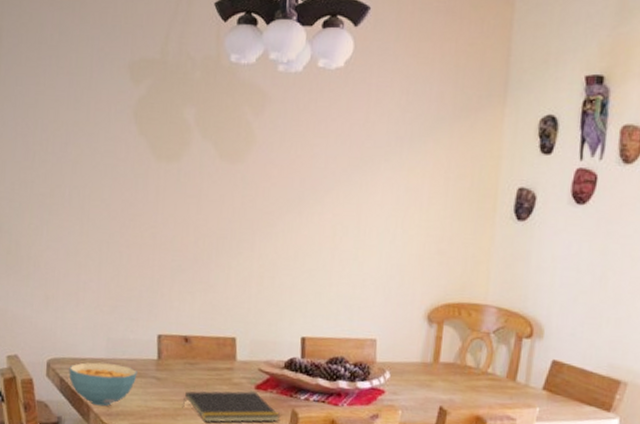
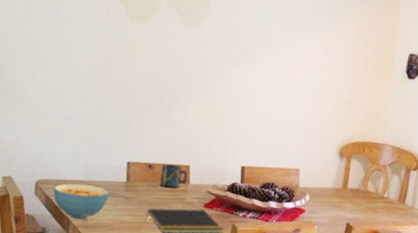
cup: none [198,336,234,366] -> present [159,164,188,188]

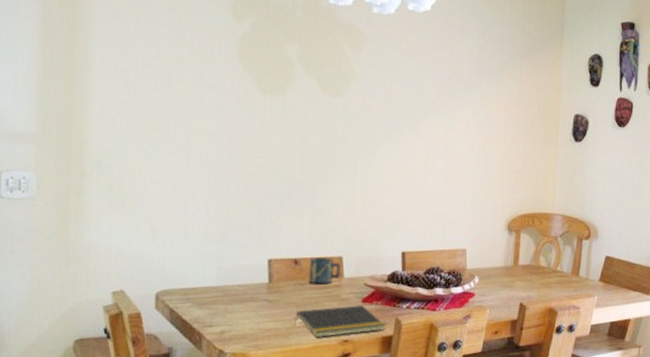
cereal bowl: present [53,183,110,220] -> none [179,291,249,333]

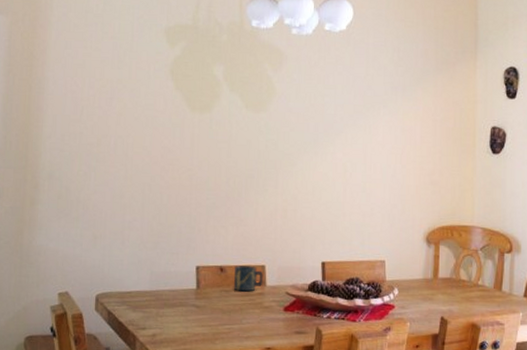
notepad: present [294,304,386,337] -> none [219,312,307,344]

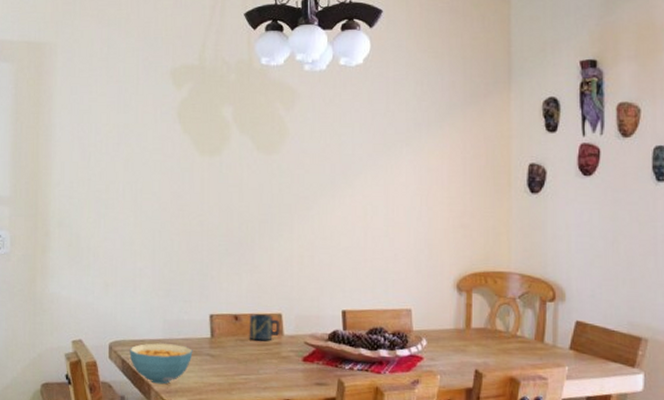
cereal bowl: none [116,294,179,335] -> present [129,343,193,384]

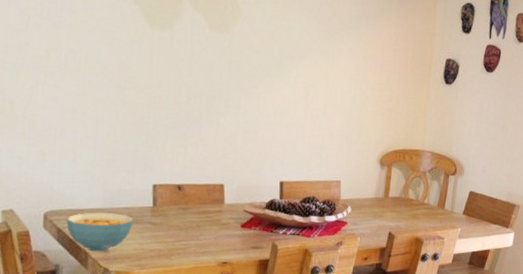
cup: present [249,314,280,341] -> none [191,184,222,210]

